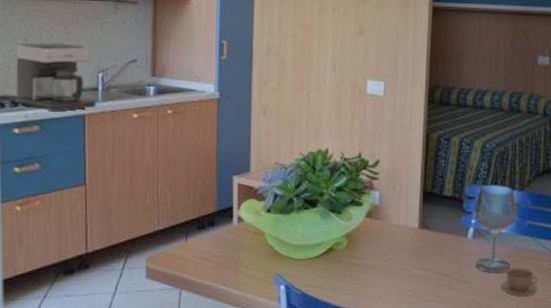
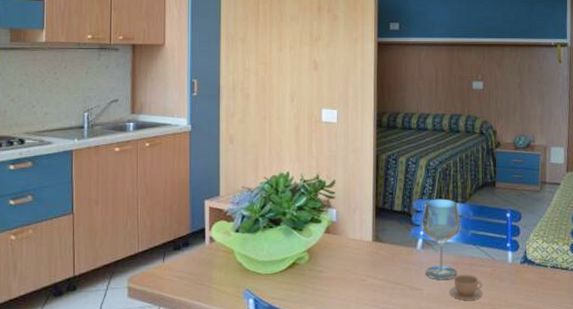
coffee maker: present [15,42,97,112] -> none [11,87,83,149]

